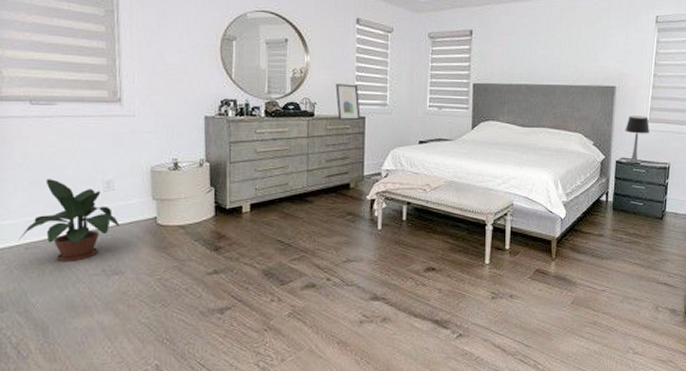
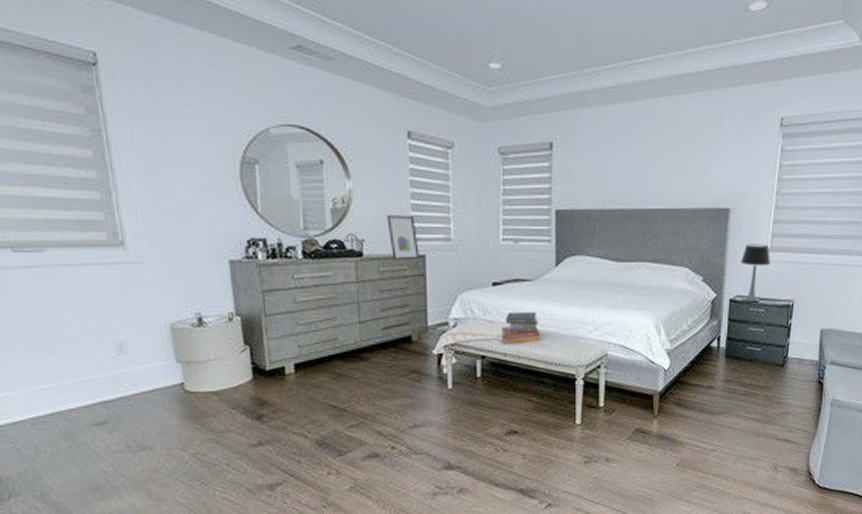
potted plant: present [18,179,120,262] -> none [22,342,141,438]
books: none [424,166,457,193] -> present [501,312,539,345]

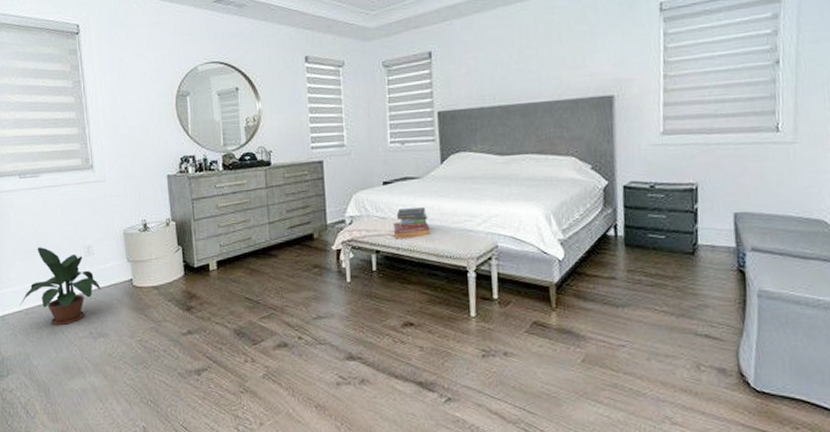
potted plant: none [22,342,141,438] -> present [19,247,101,326]
picture frame: present [387,215,420,261] -> none [290,127,318,167]
table lamp: present [741,244,770,303] -> none [631,127,665,189]

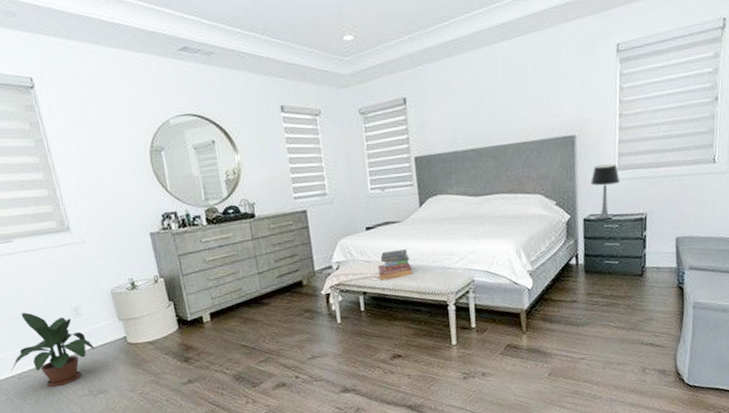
table lamp: none [631,127,665,189] -> present [591,164,620,220]

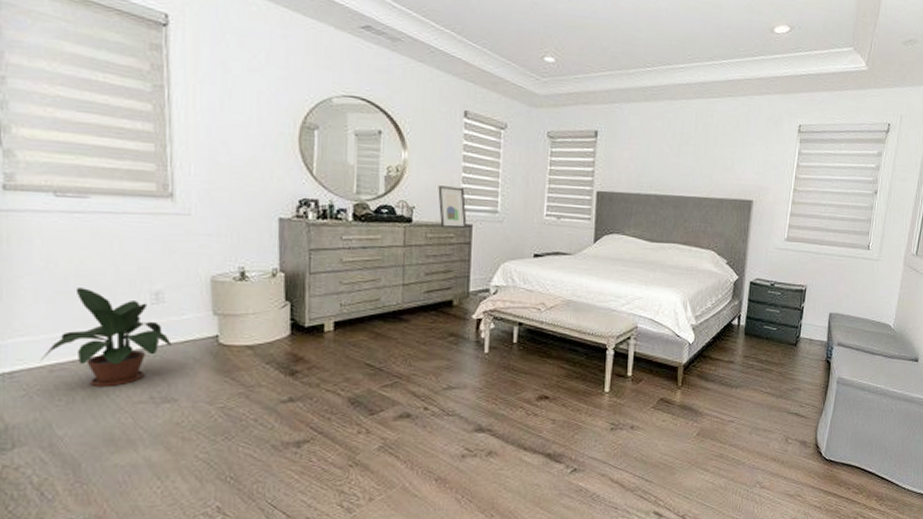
picture frame: none [271,177,302,218] -> present [438,186,467,229]
books: present [377,249,412,281] -> none [539,283,575,313]
table lamp: present [591,164,620,220] -> none [761,233,787,286]

